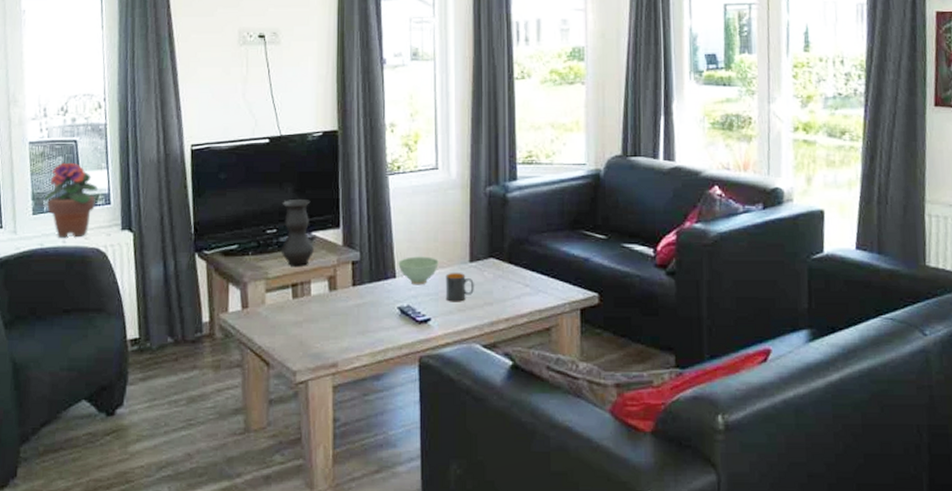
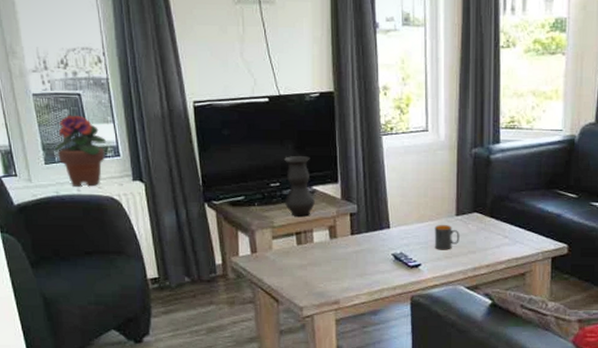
bowl: present [398,256,439,285] -> none [392,210,428,235]

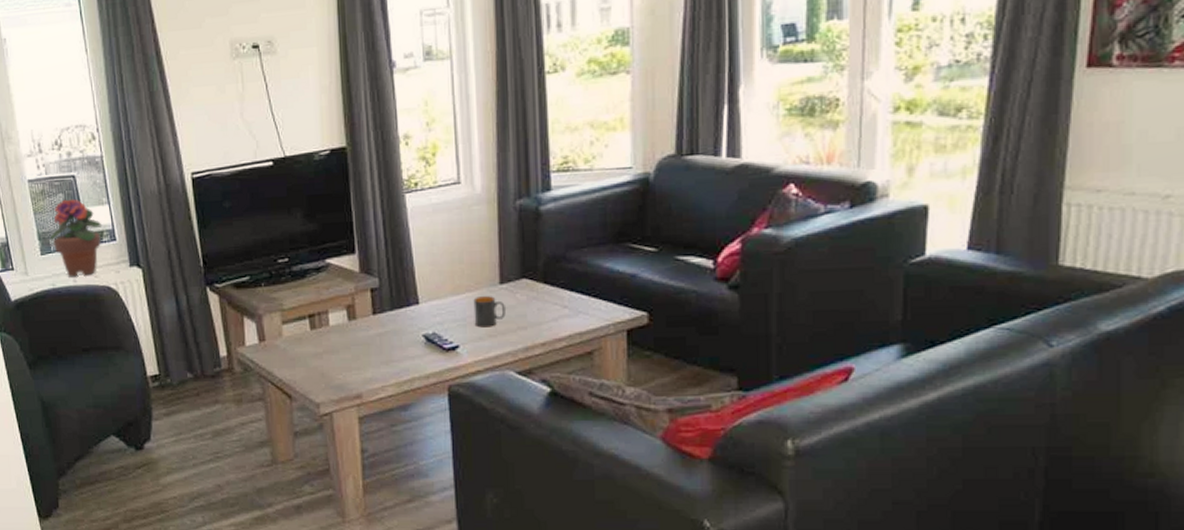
vase: present [283,156,315,217] -> none [291,225,329,296]

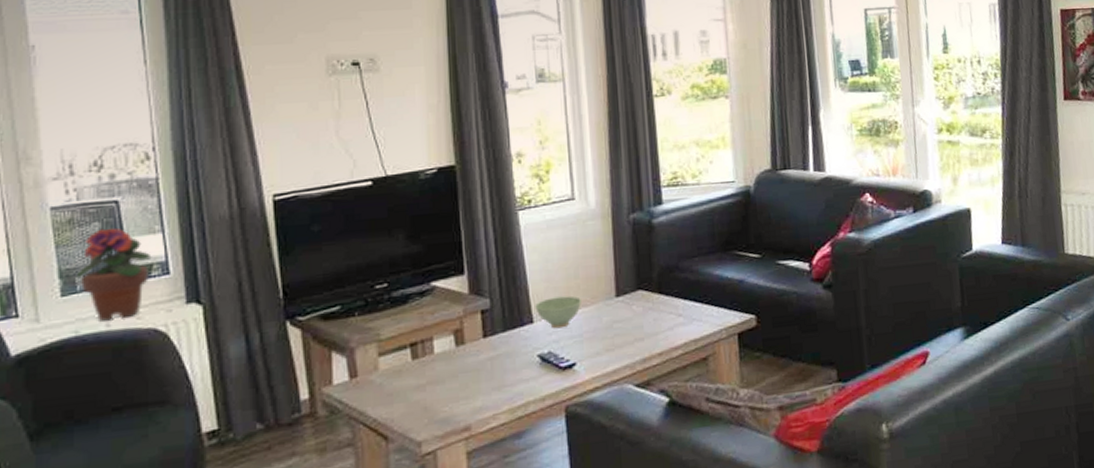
bowl: none [421,280,465,311] -> present [535,295,581,329]
mug: present [473,296,506,328] -> none [590,309,623,343]

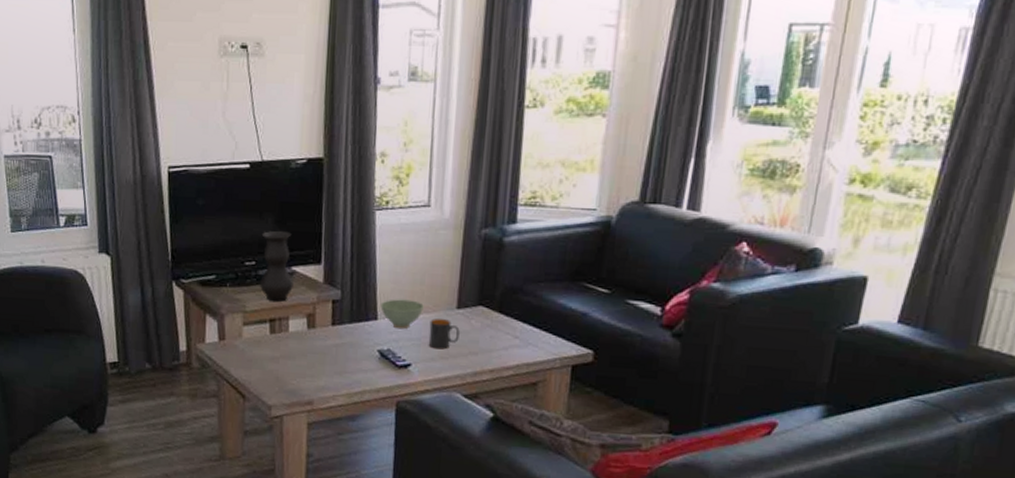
potted flower: present [77,228,152,321] -> none [22,179,75,258]
vase: none [392,246,435,323] -> present [260,231,294,301]
mug: none [590,309,623,343] -> present [428,319,460,350]

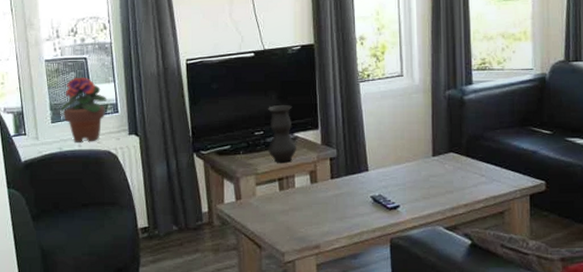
potted flower: none [22,179,75,258] -> present [61,77,107,143]
bowl: present [380,299,424,329] -> none [370,152,405,177]
mug: present [428,319,460,350] -> none [411,166,437,191]

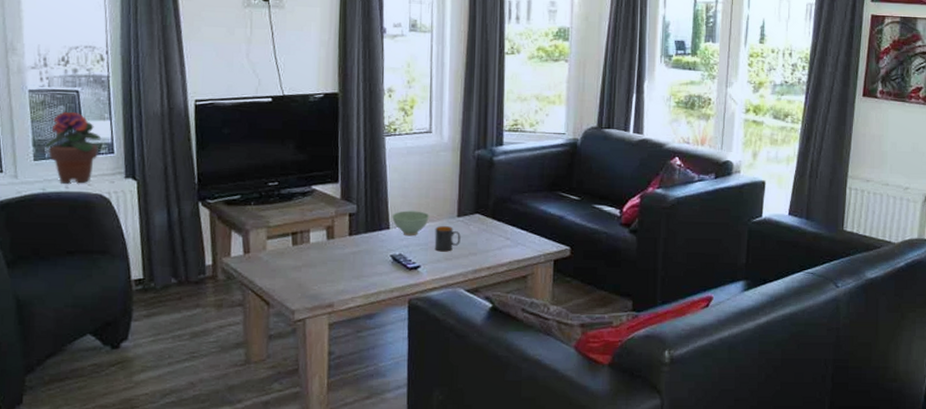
vase: present [267,105,296,163] -> none [283,155,313,216]
bowl: none [370,152,405,177] -> present [392,210,429,236]
mug: none [411,166,437,191] -> present [434,226,461,252]

